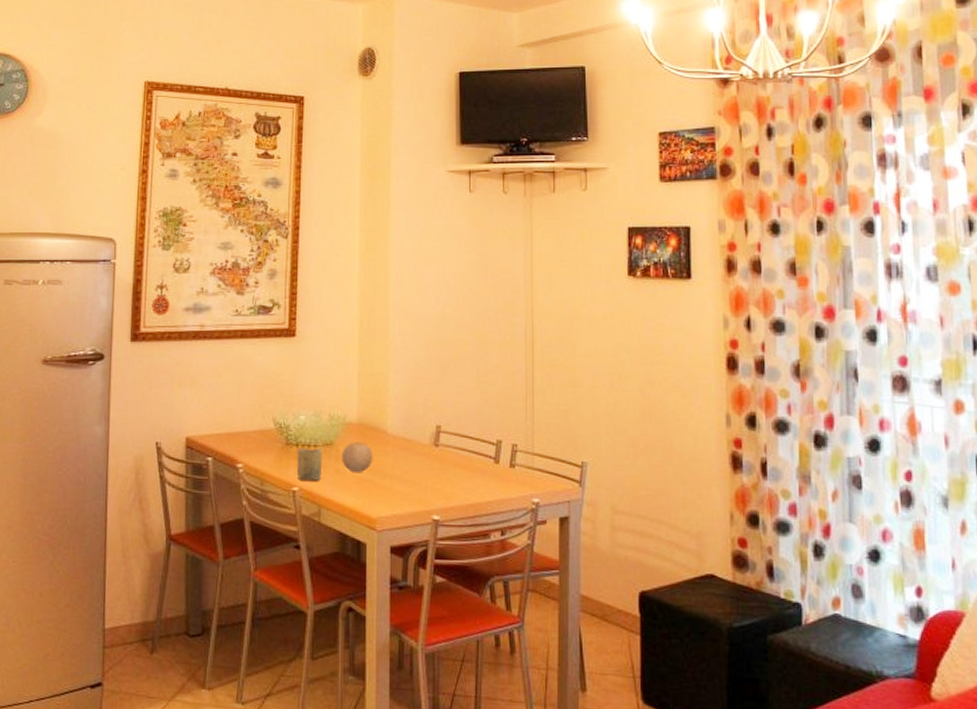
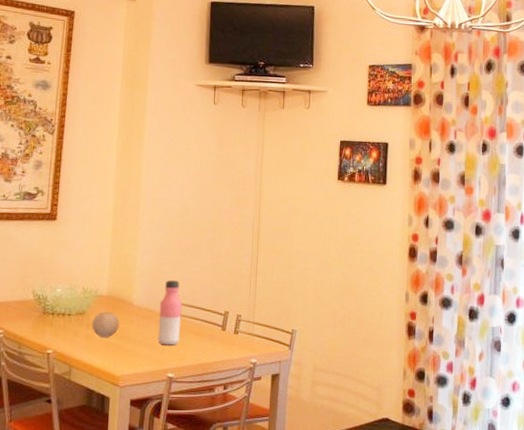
cup: present [296,449,323,481] -> none [51,317,76,345]
water bottle: none [418,404,445,482] -> present [157,280,182,346]

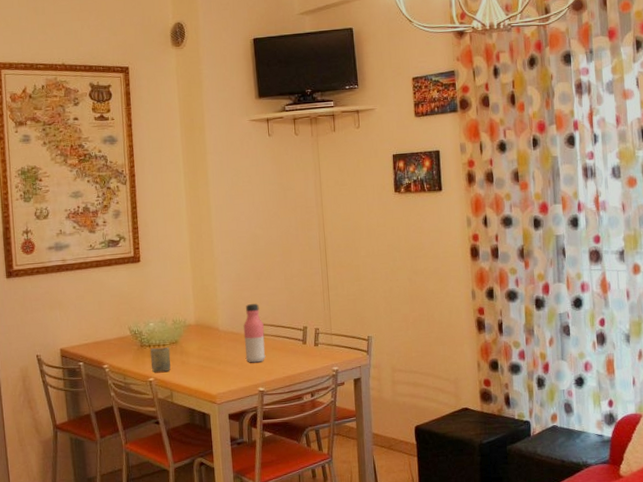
cup: none [51,317,76,345] -> present [149,347,171,372]
fruit: present [91,311,120,338] -> none [184,338,210,363]

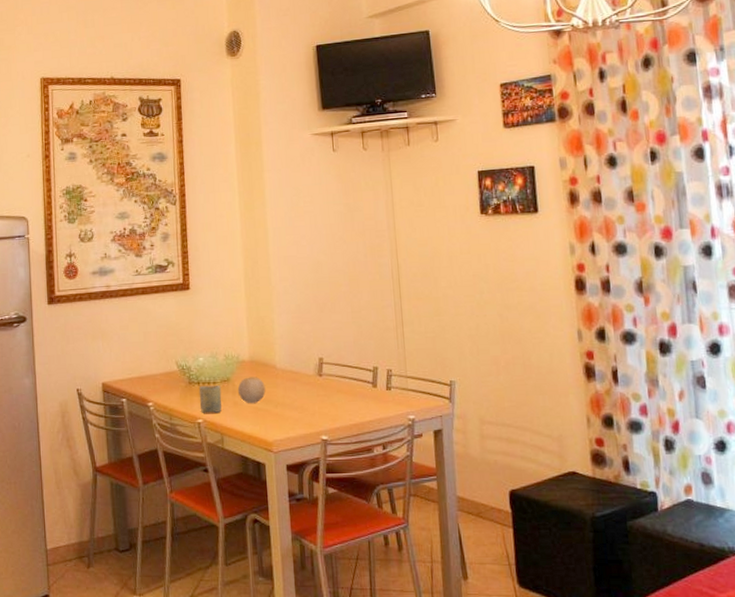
fruit: none [184,338,210,363] -> present [237,377,266,404]
water bottle: present [243,304,266,363] -> none [303,339,330,407]

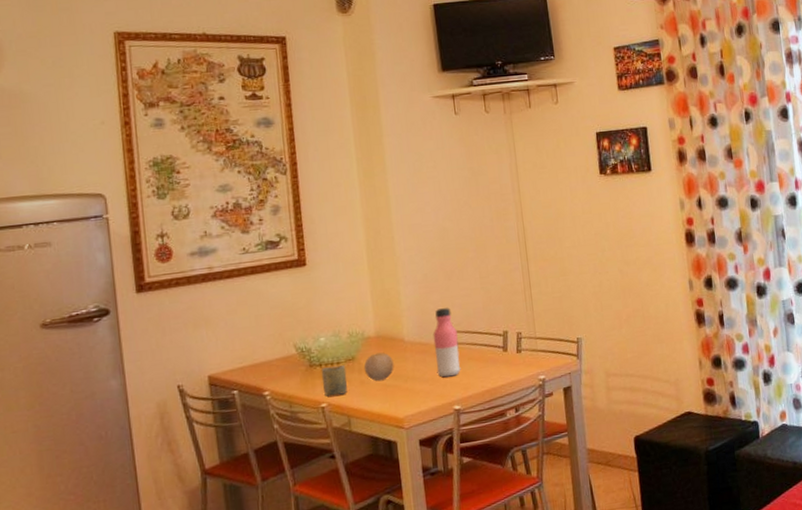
water bottle: none [303,339,330,407] -> present [433,308,461,378]

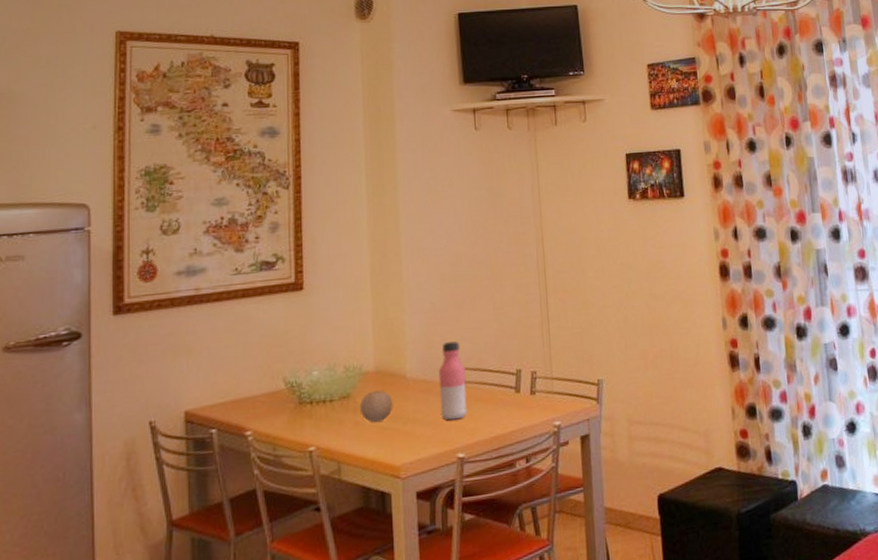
cup: present [321,365,348,397] -> none [311,403,340,439]

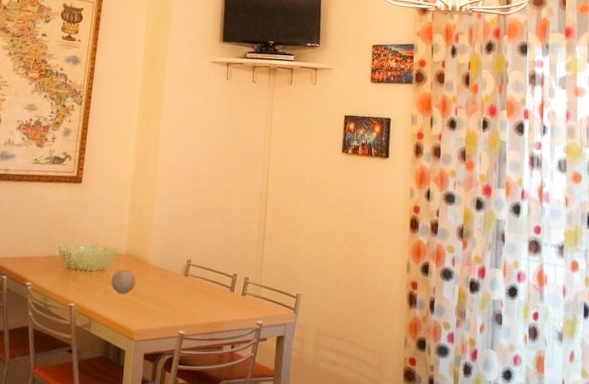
water bottle: present [438,341,468,421] -> none [170,242,194,304]

